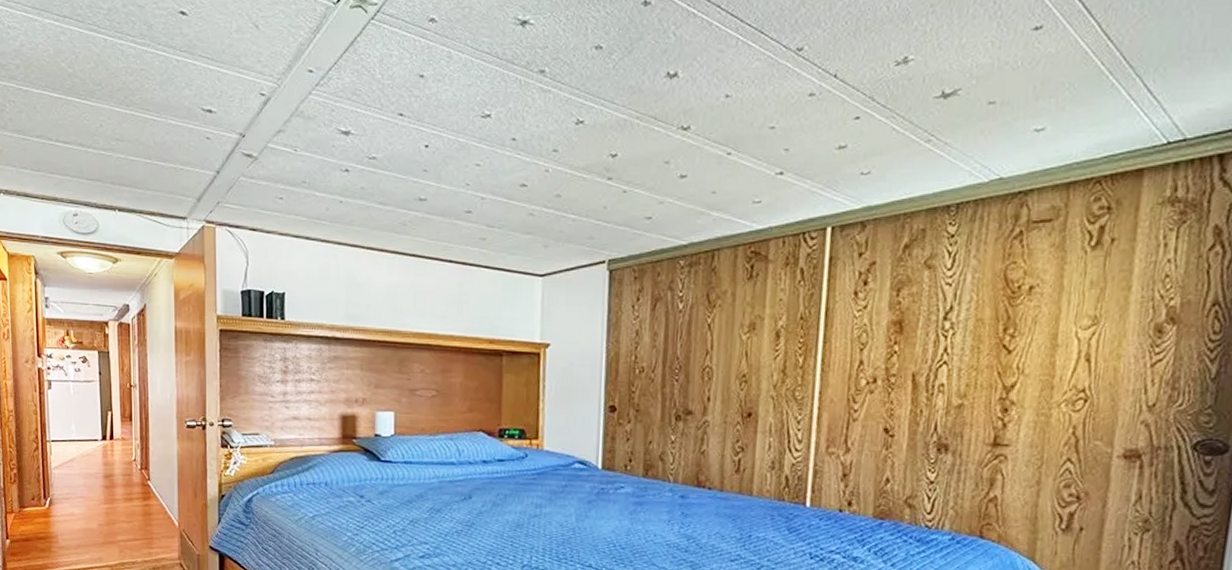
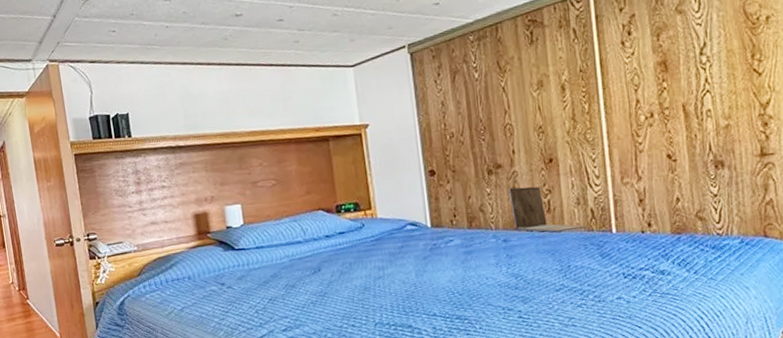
laptop: none [695,439,777,497] -> present [508,186,586,233]

